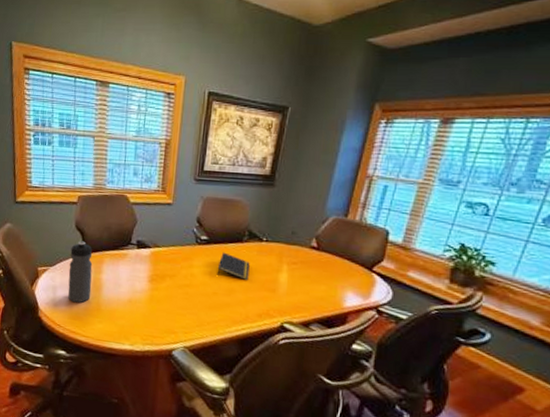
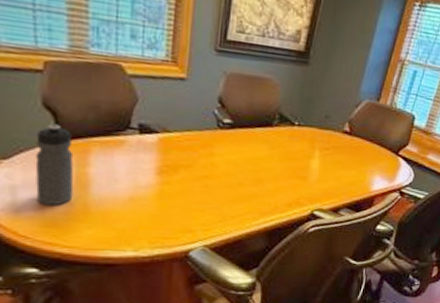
notepad: present [217,252,250,280] -> none [242,137,280,168]

